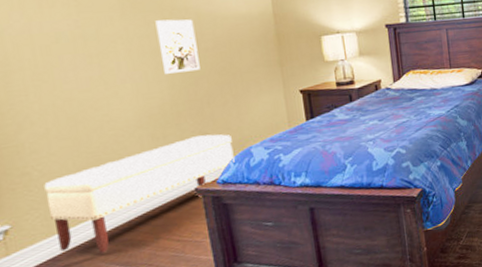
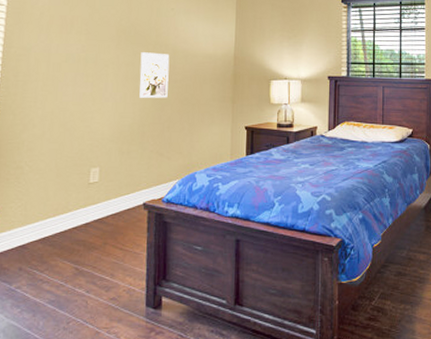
bench: present [44,134,235,253] -> none [28,156,181,248]

